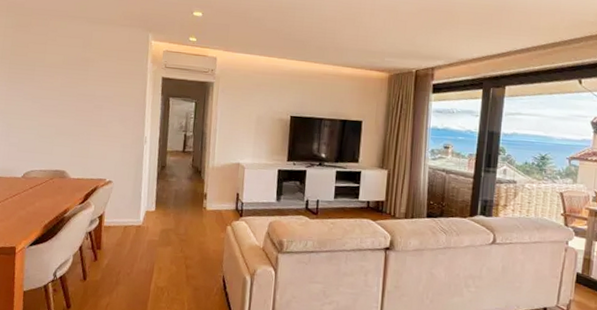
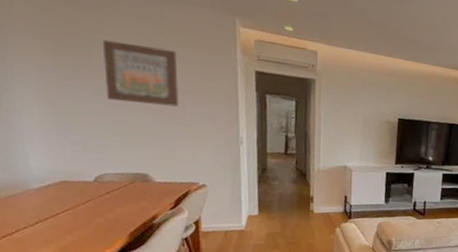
wall art: none [41,57,100,111] -> present [102,39,179,107]

